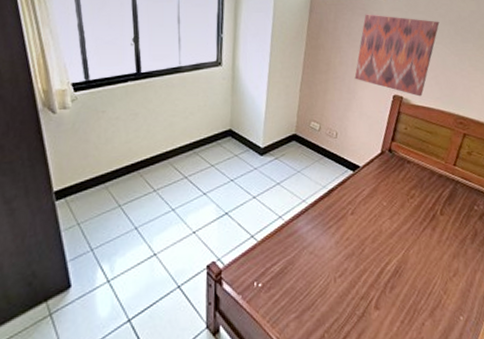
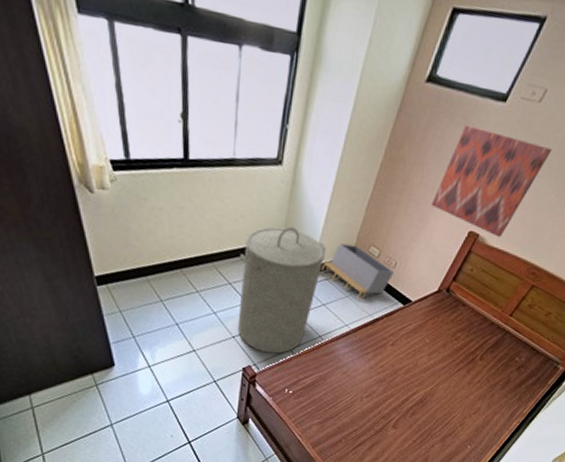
laundry hamper: none [193,116,271,245] -> present [237,227,326,354]
storage bin: none [270,123,337,173] -> present [321,243,394,300]

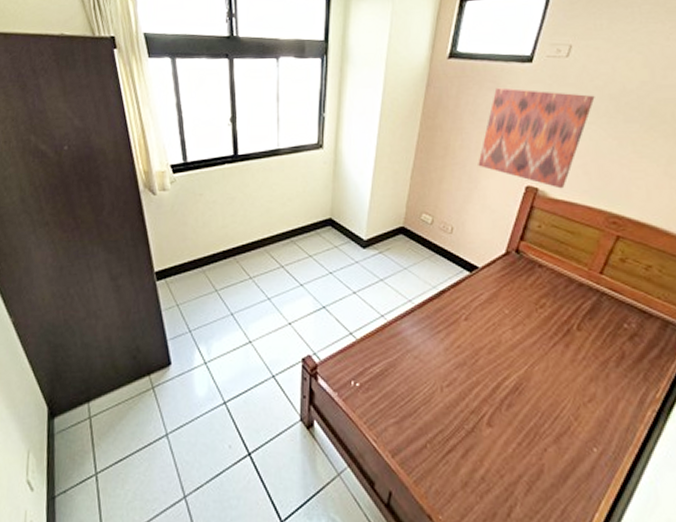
laundry hamper: present [237,227,326,354] -> none [290,204,375,340]
storage bin: present [321,243,394,300] -> none [374,214,452,271]

